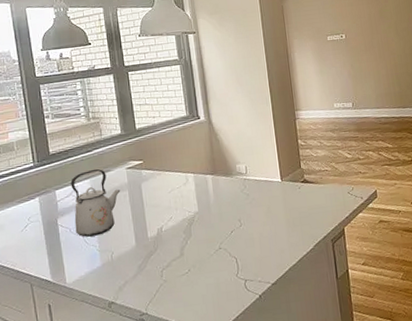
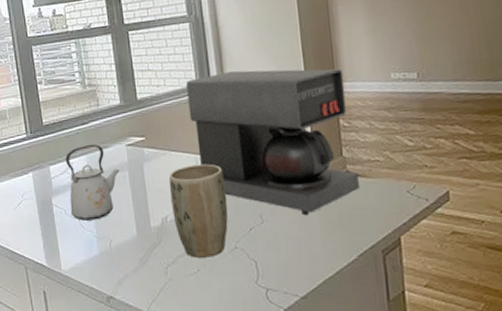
plant pot: none [163,180,213,260] -> present [168,163,228,258]
coffee maker: none [178,100,314,218] -> present [186,68,360,216]

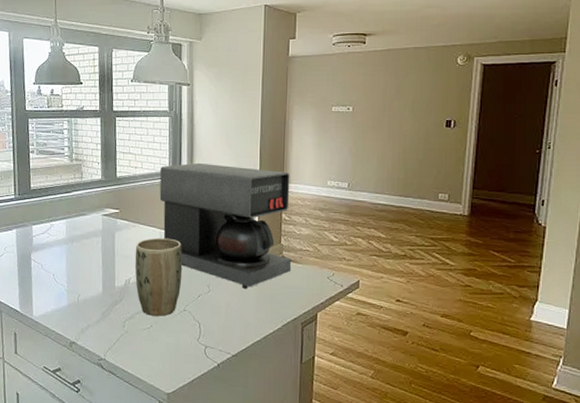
kettle: present [65,144,120,221] -> none [46,210,94,276]

